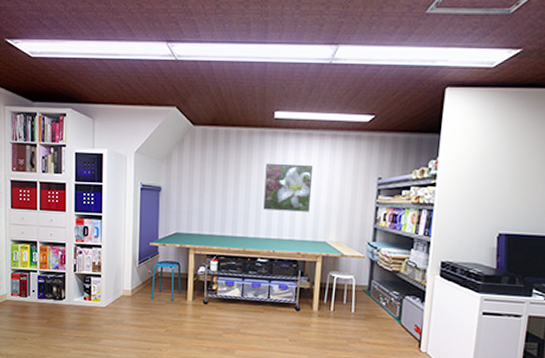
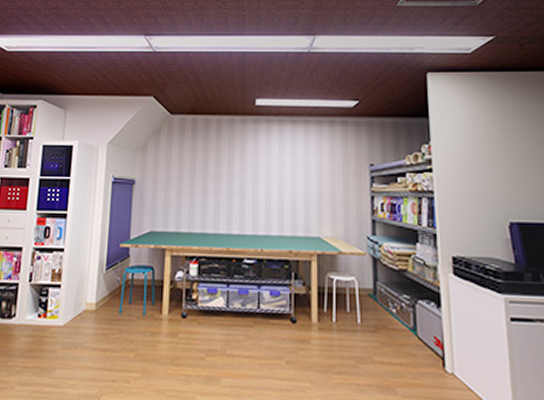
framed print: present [263,164,312,212] -> none [248,152,299,204]

